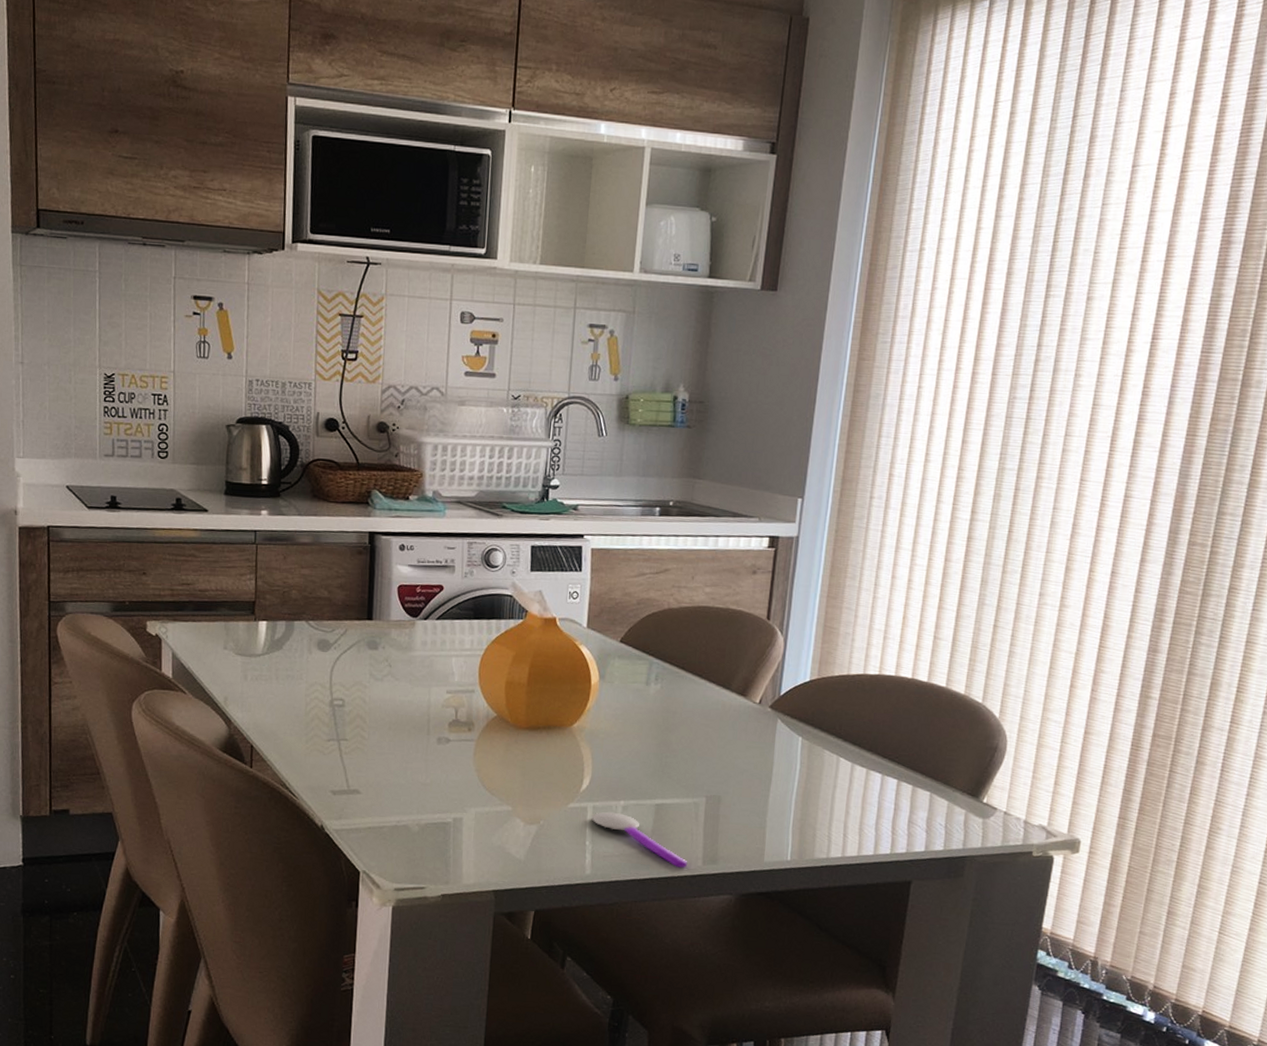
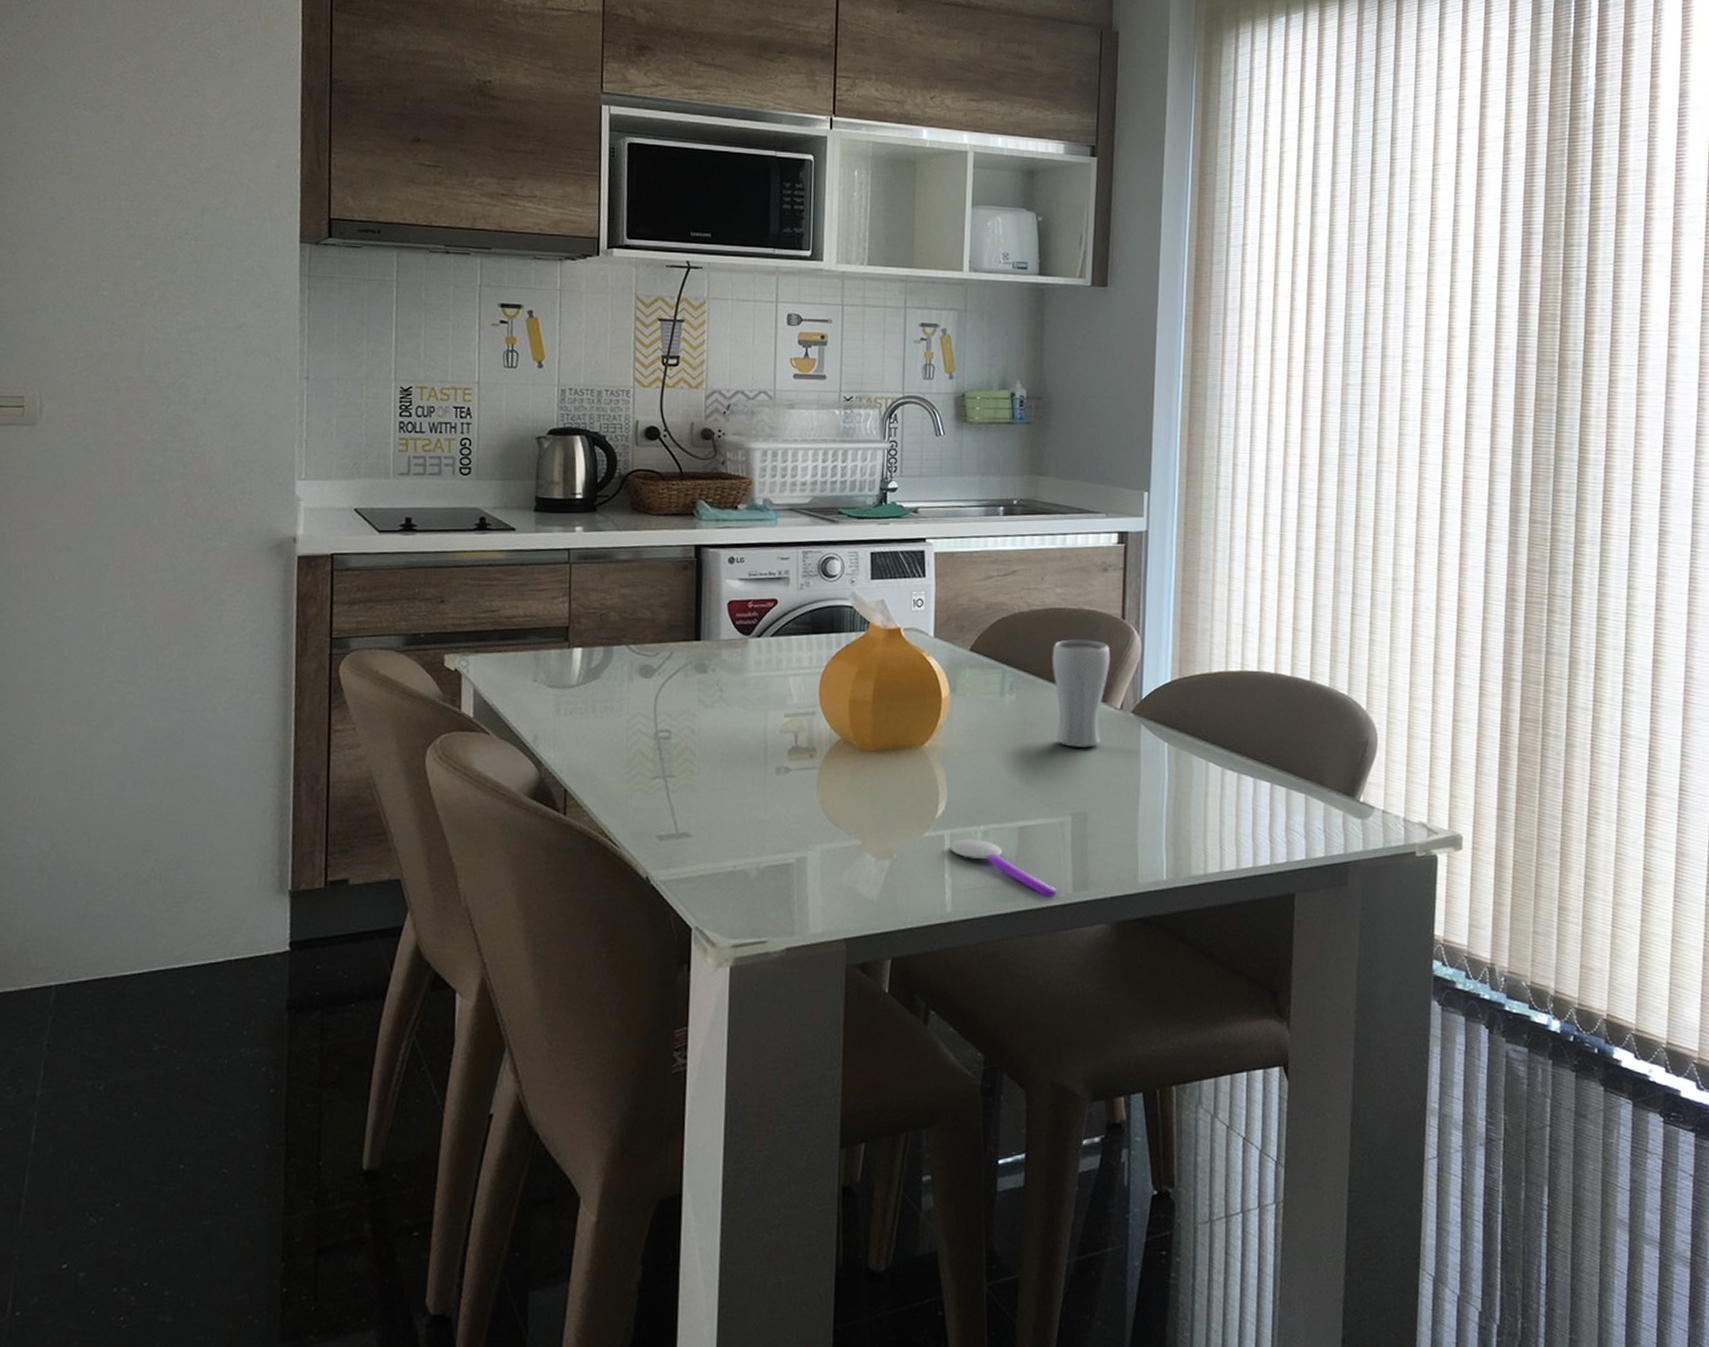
drinking glass: none [696,636,753,737] -> present [1052,639,1110,747]

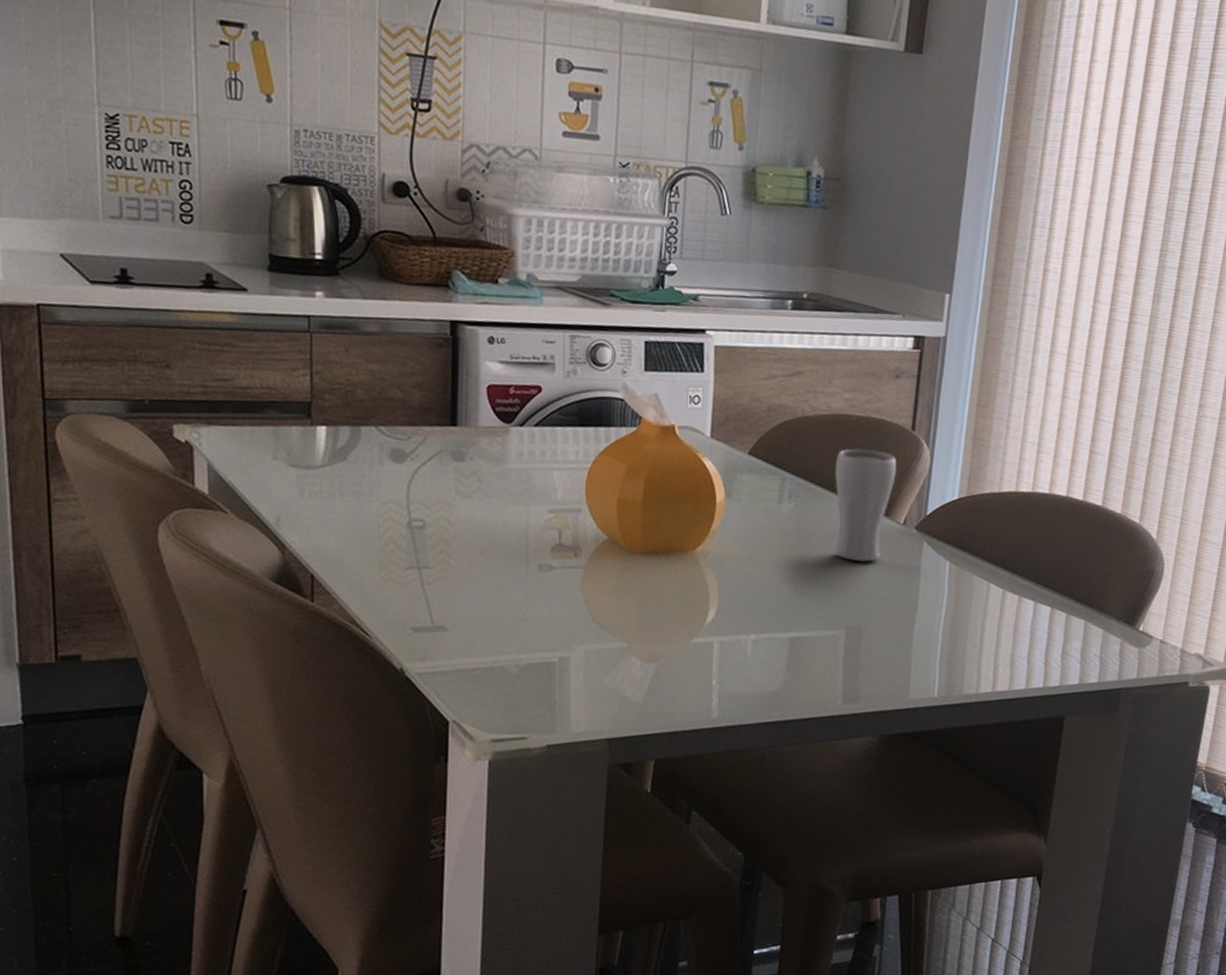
spoon: present [949,838,1057,898] -> none [718,647,826,709]

